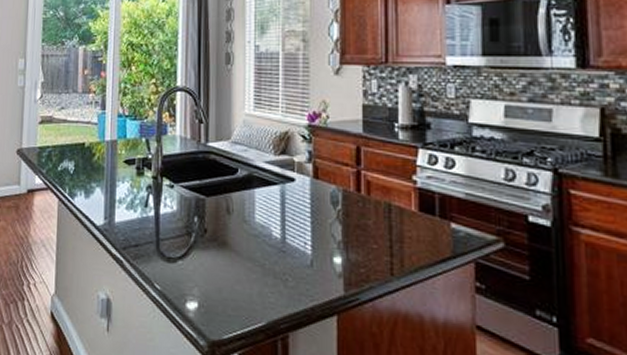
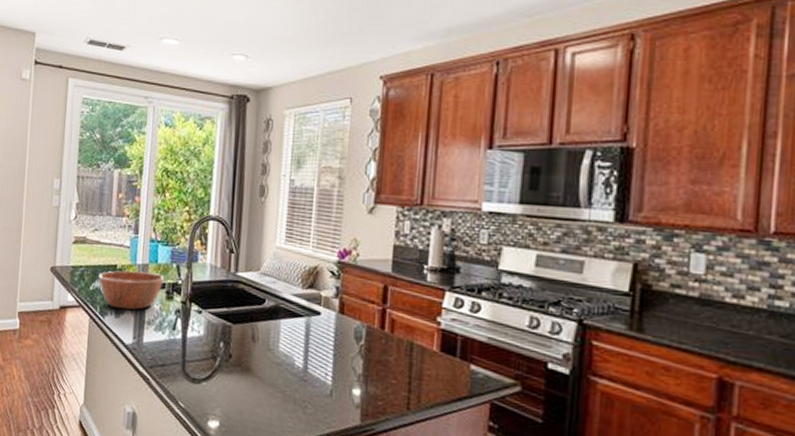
bowl: none [67,148,133,189] -> present [99,270,163,310]

